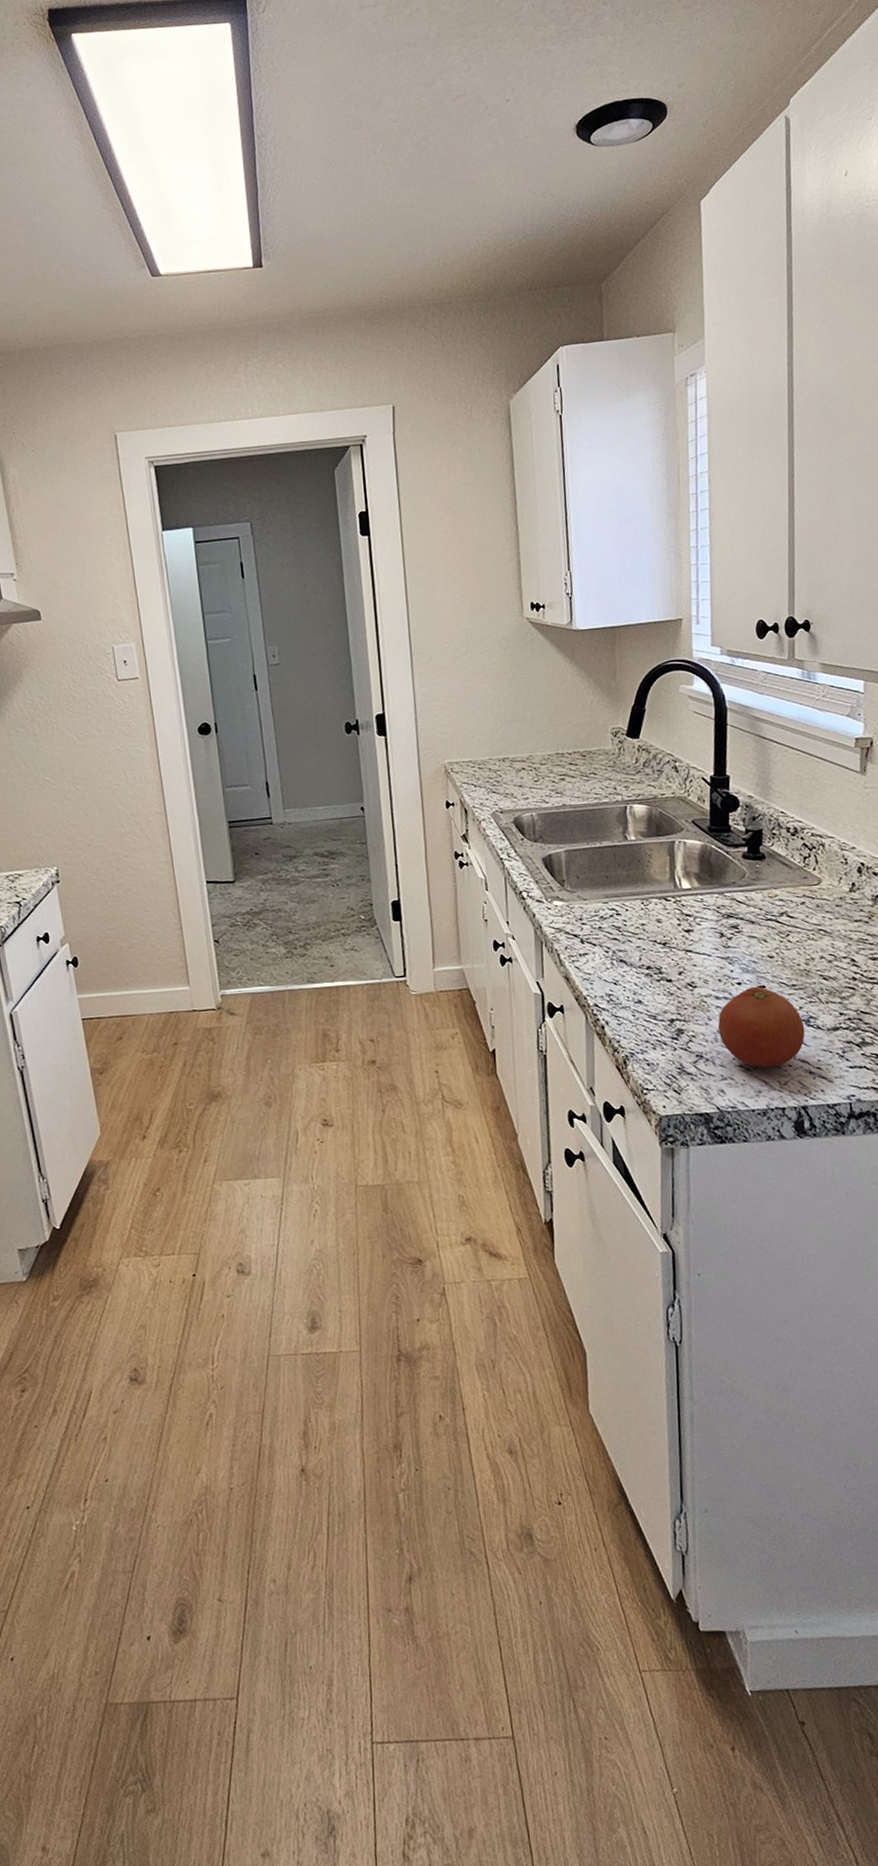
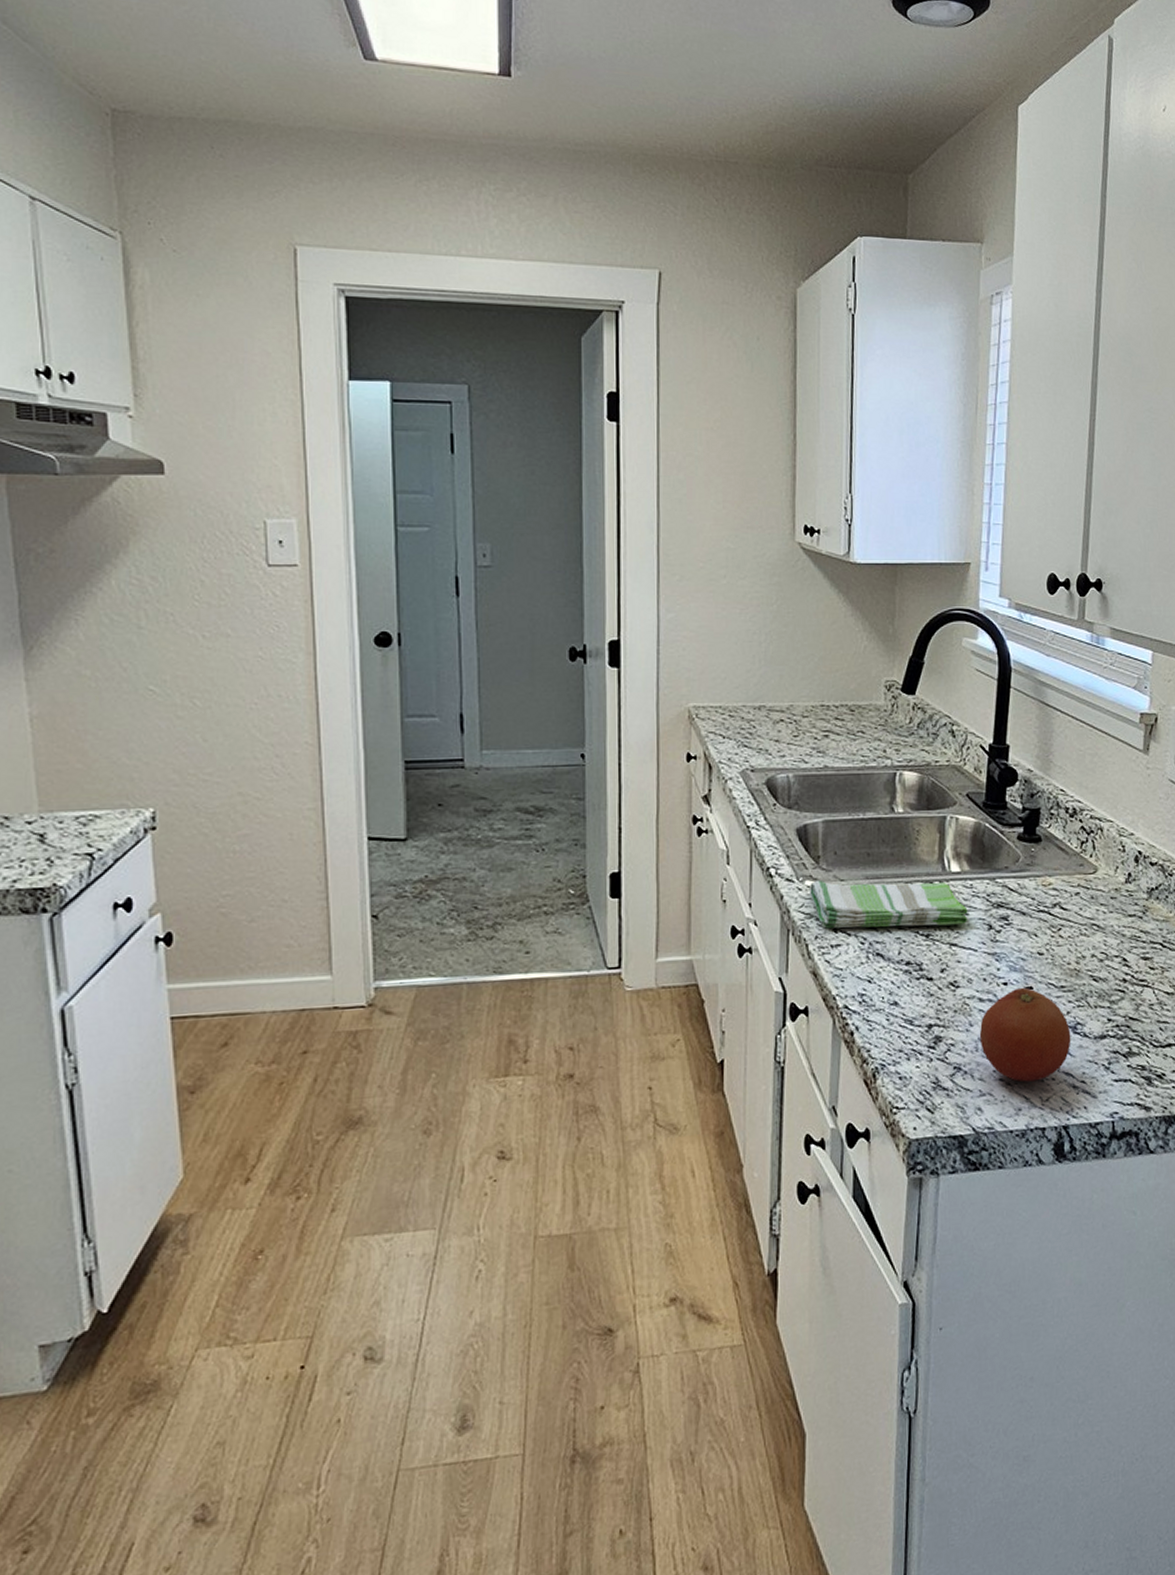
dish towel: none [557,898,701,941] -> present [810,879,968,929]

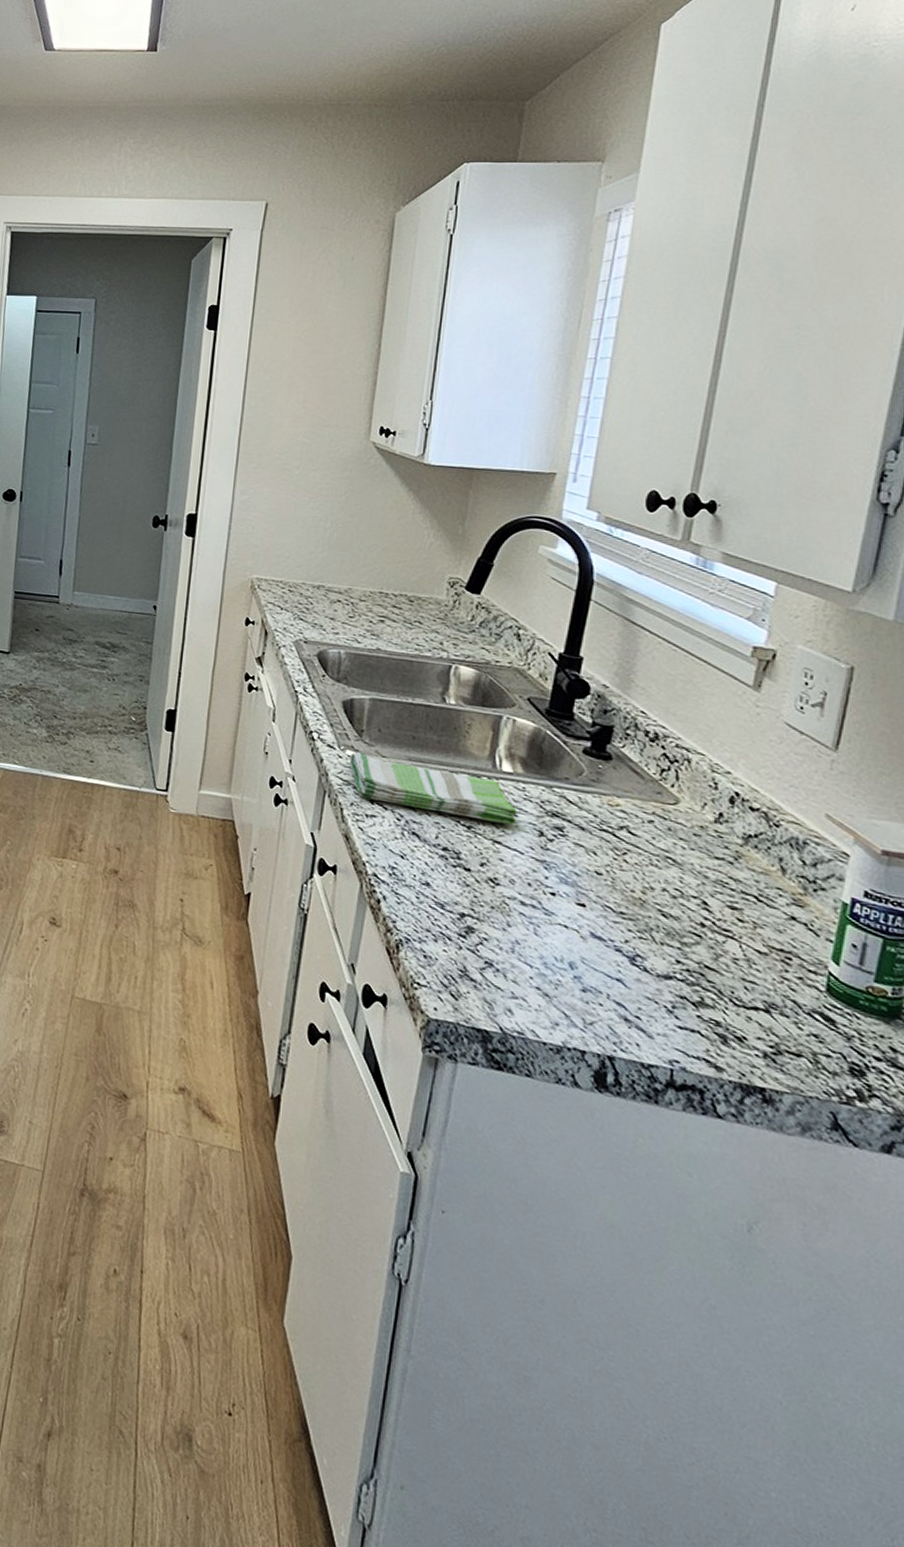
fruit: present [979,987,1071,1082] -> none [517,901,628,1002]

